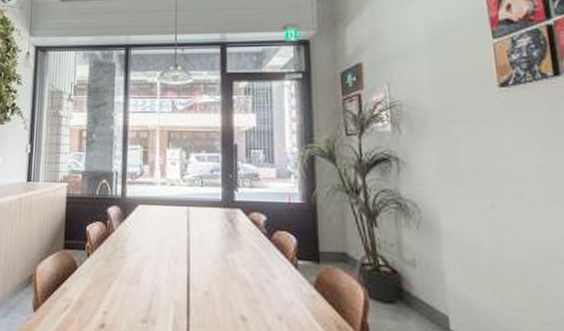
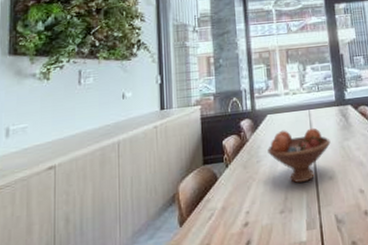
fruit bowl: none [135,226,211,293] -> present [267,127,331,184]

